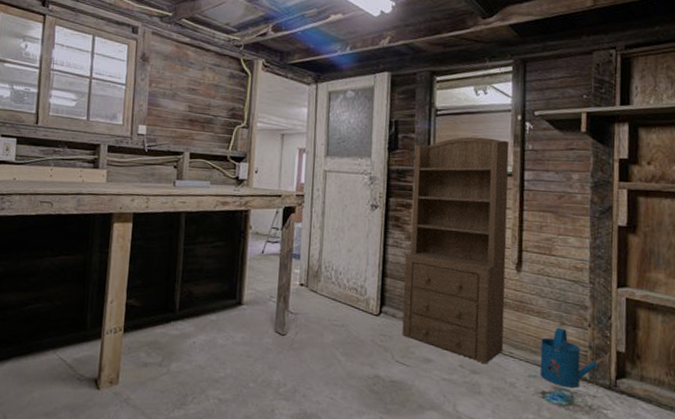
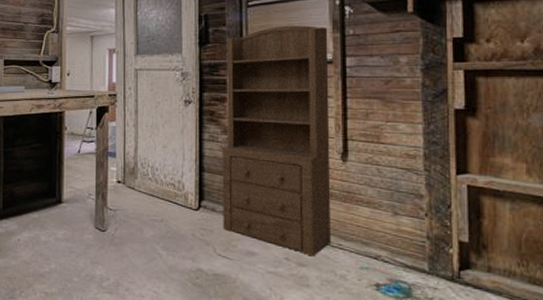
watering can: present [539,328,613,388] -> none [372,218,454,280]

